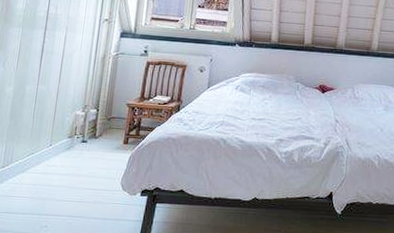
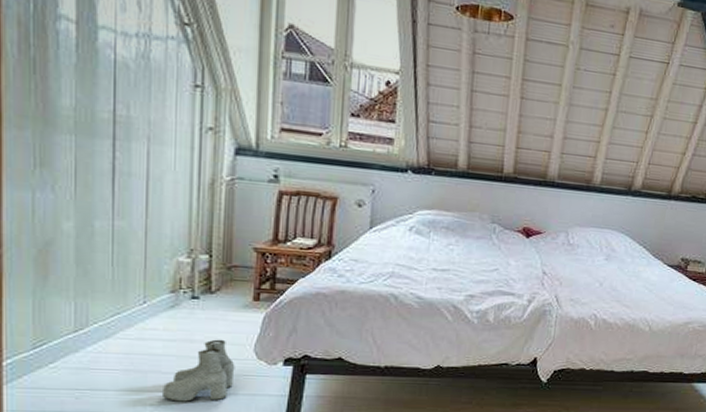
boots: none [53,174,107,224] -> present [161,339,235,402]

